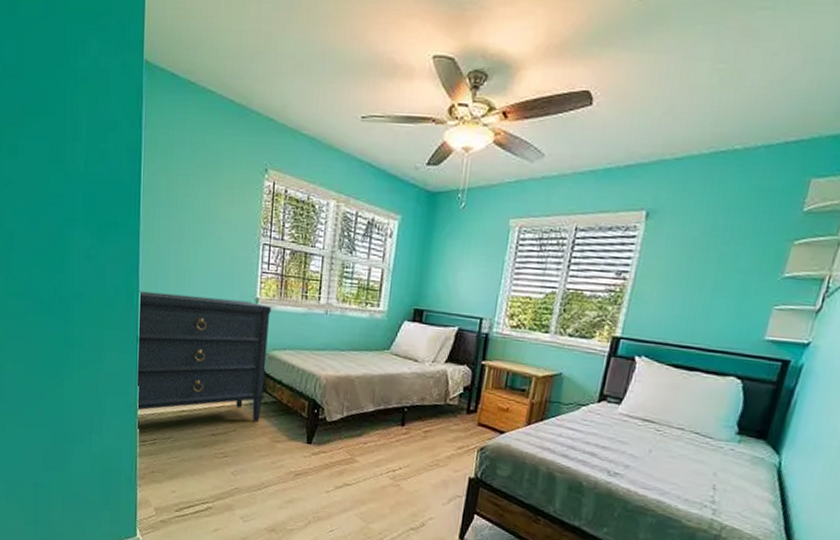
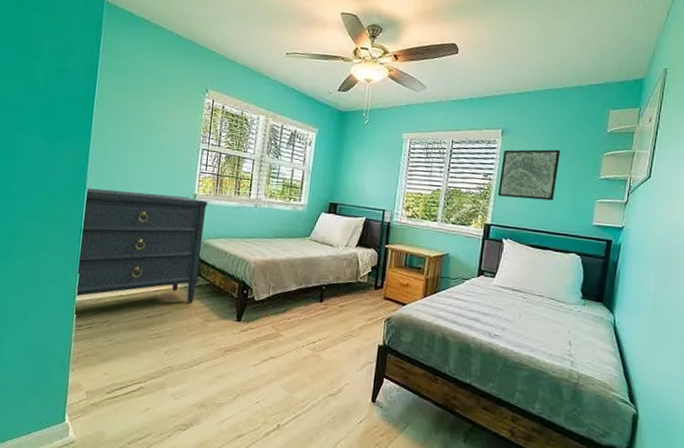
wall art: none [632,237,729,307] -> present [497,149,560,201]

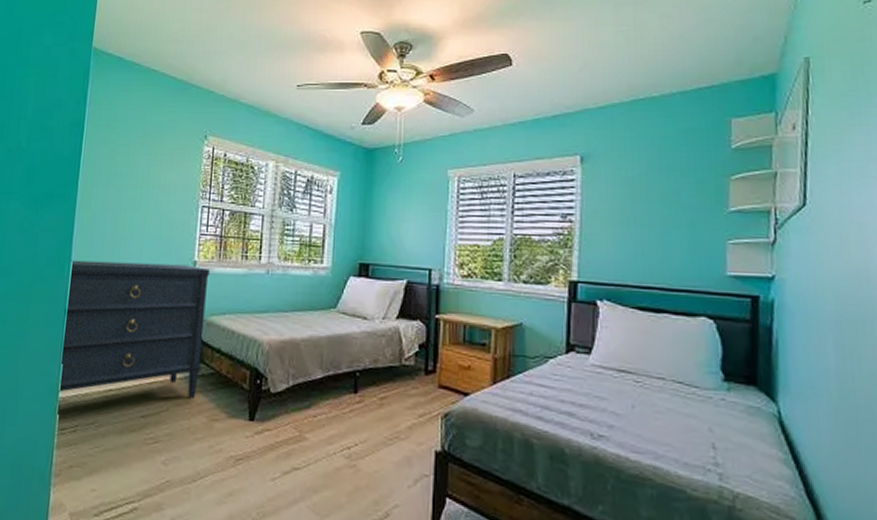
wall art: present [497,149,560,201] -> none [582,176,667,245]

